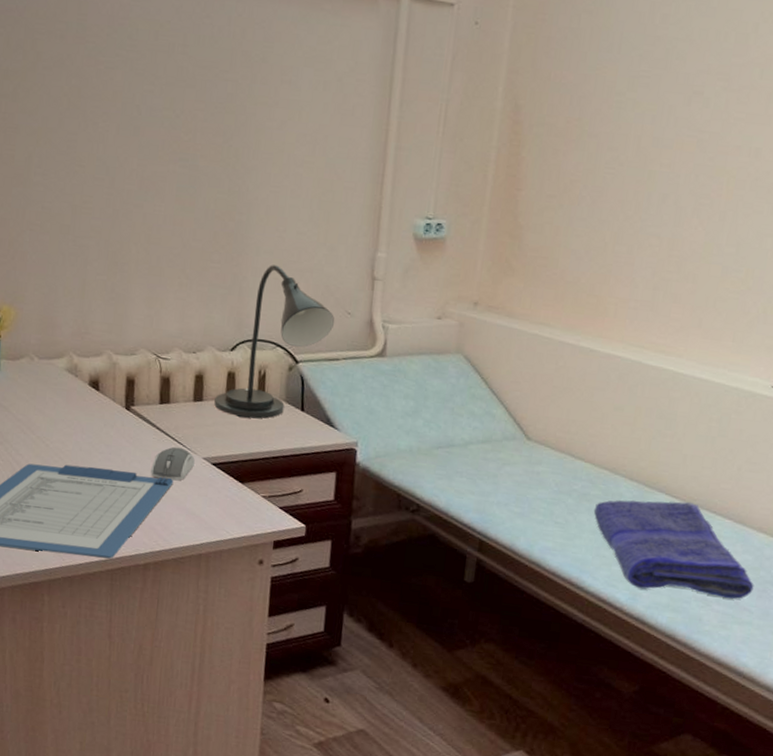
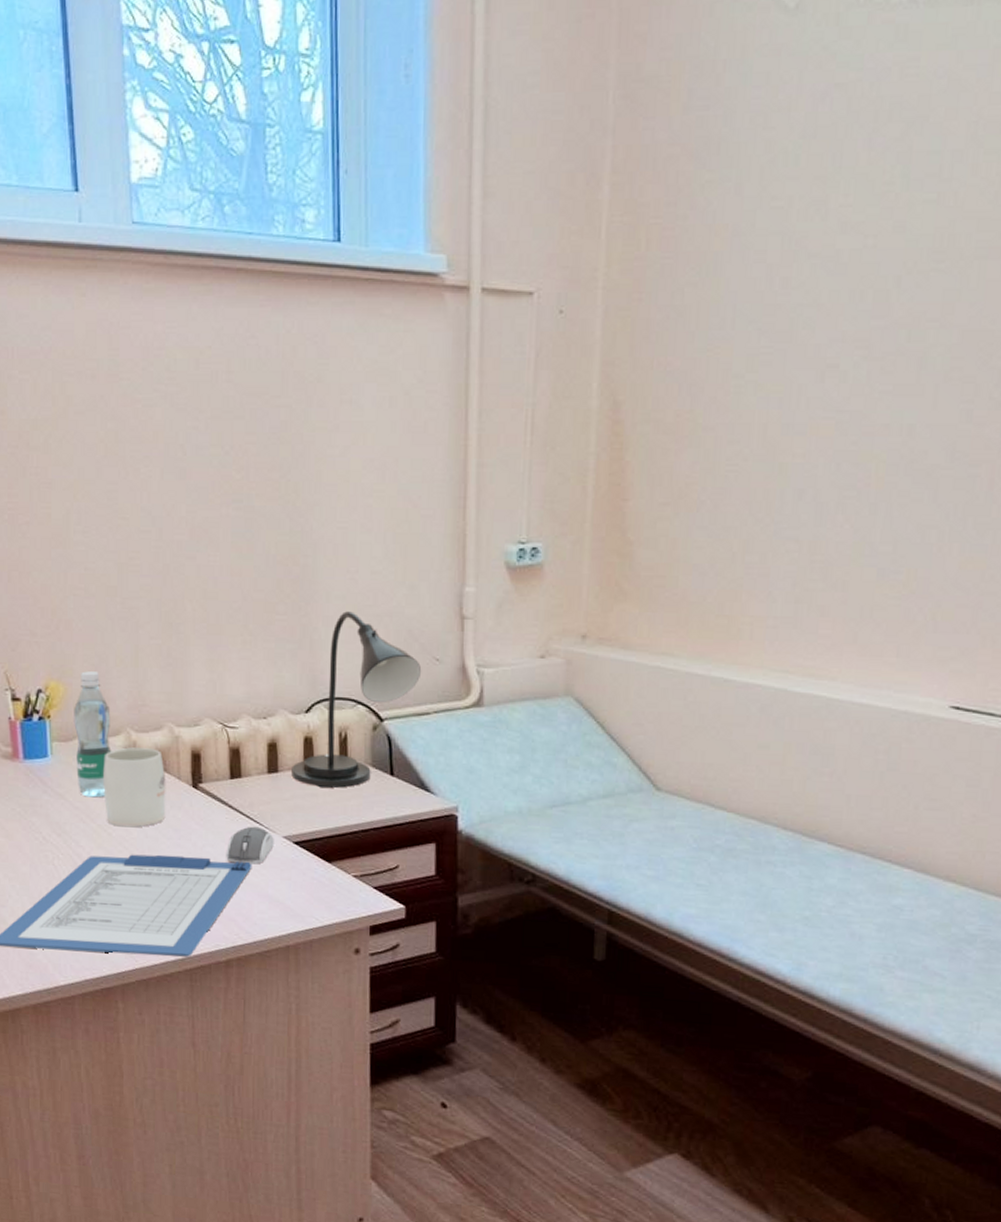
bottle: none [21,298,56,412] -> present [74,671,112,798]
mug: none [44,369,102,441] -> present [103,747,166,828]
towel: present [593,500,754,599] -> none [742,851,945,963]

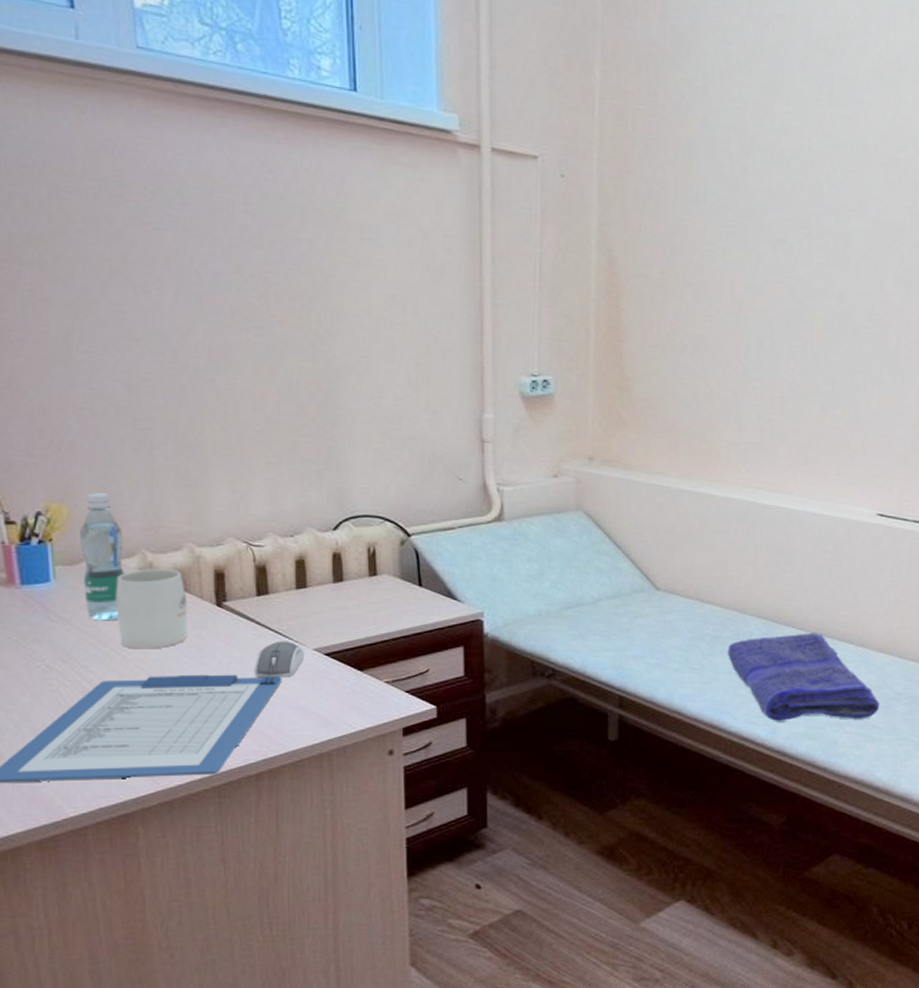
desk lamp: present [291,611,422,788] -> none [321,434,446,600]
towel: none [742,851,945,963] -> present [727,633,880,722]

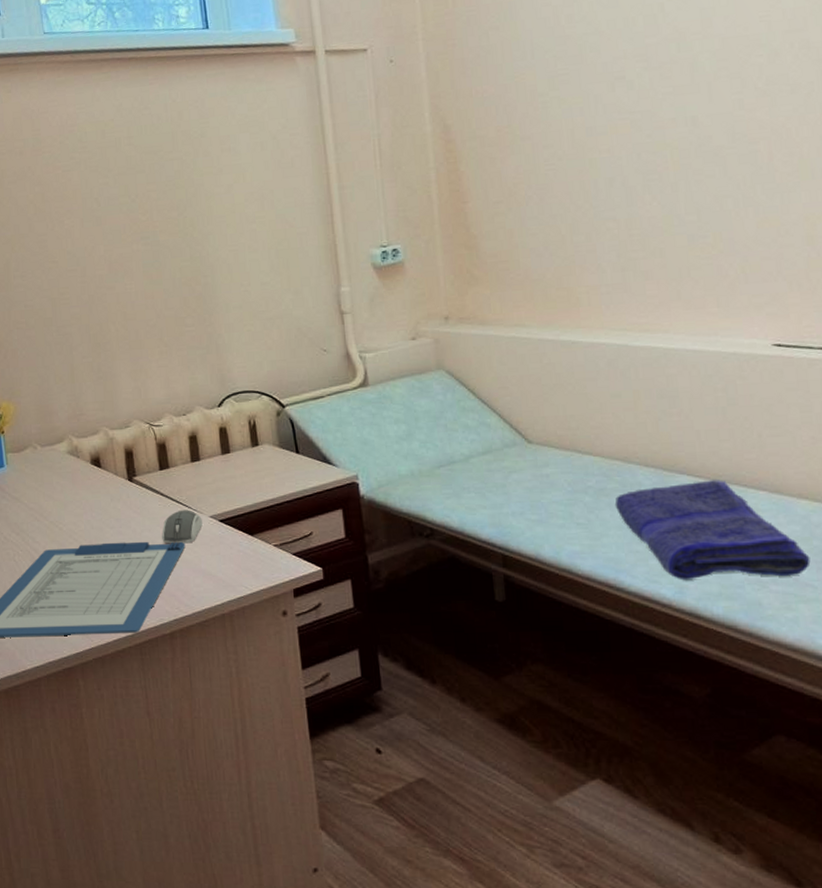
bottle: present [80,493,125,621] -> none [23,390,58,498]
mug: present [116,569,188,649] -> none [51,450,108,522]

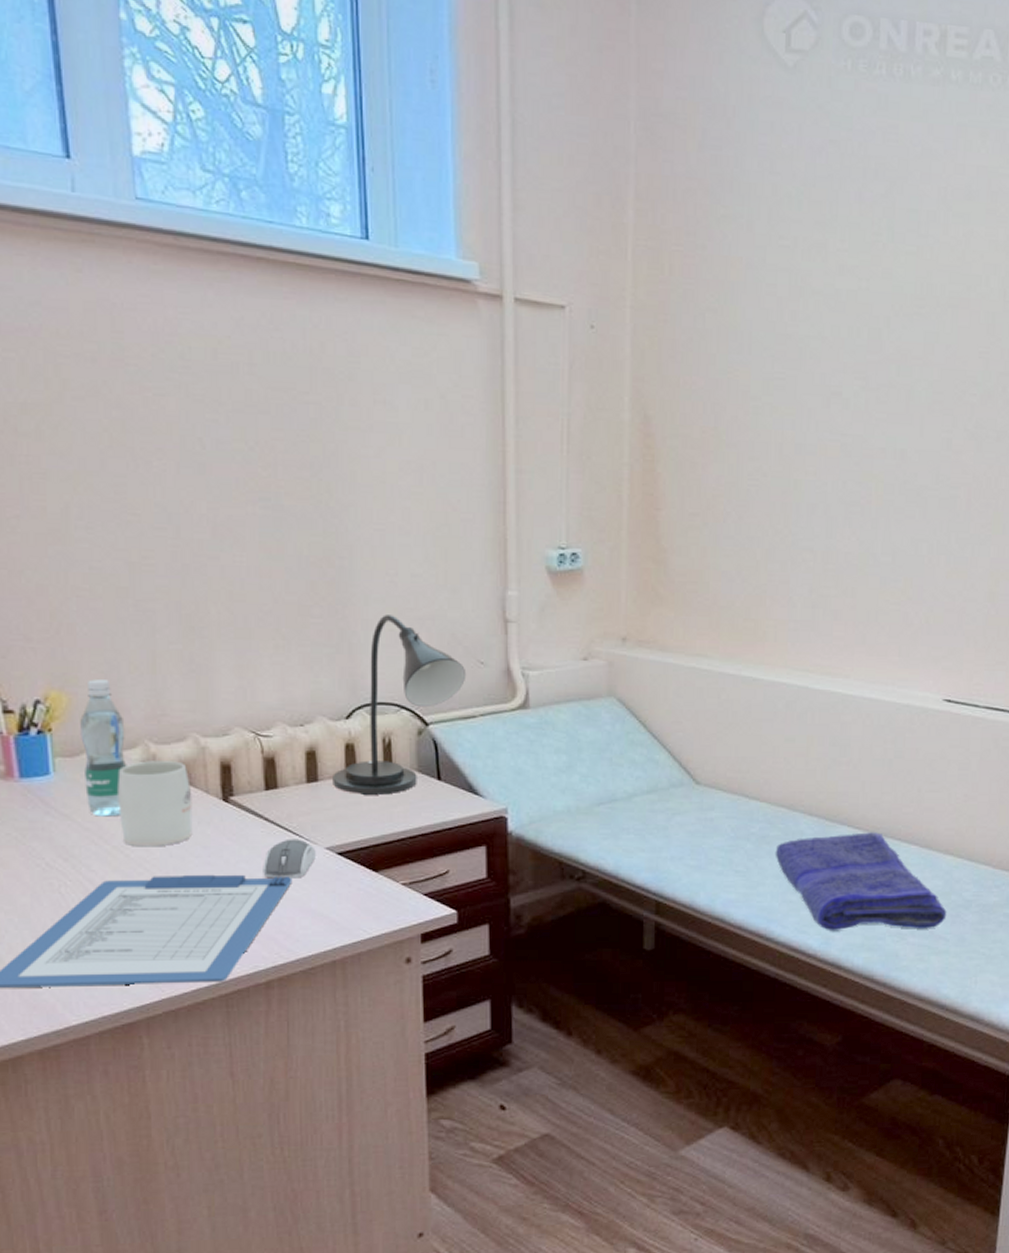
bottle: none [23,390,58,498] -> present [80,679,127,817]
mug: none [51,450,108,522] -> present [118,761,193,847]
desk lamp: none [211,318,313,470] -> present [333,615,467,795]

